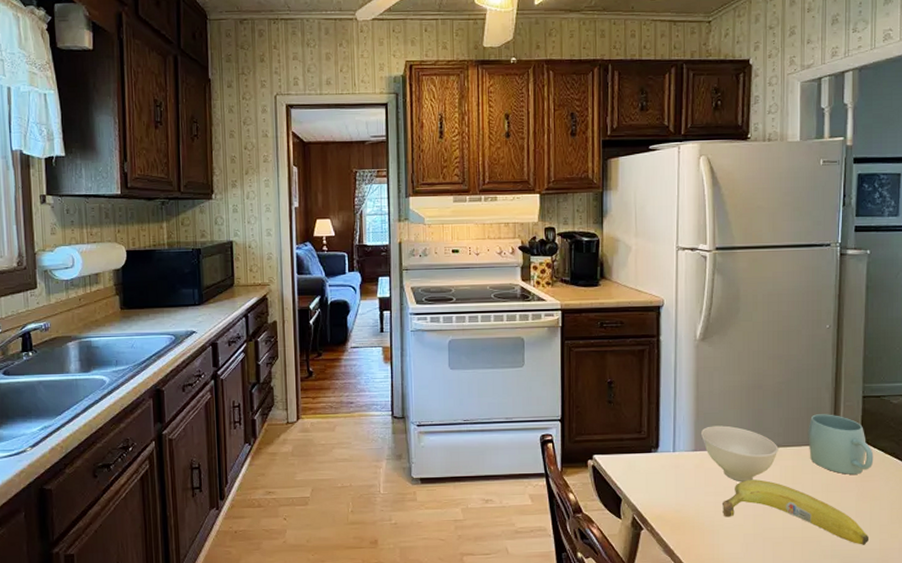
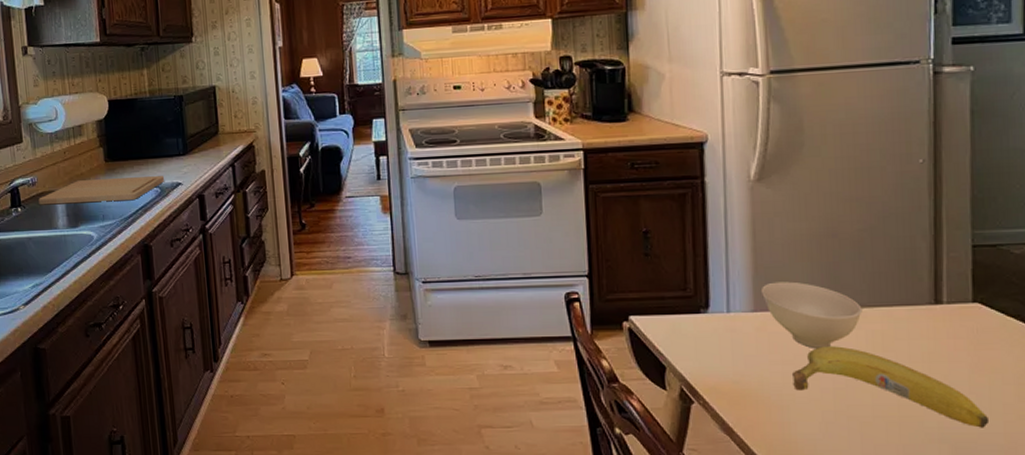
cutting board: none [51,324,180,350] -> present [38,176,165,205]
mug: present [808,414,874,474] -> none [900,267,991,341]

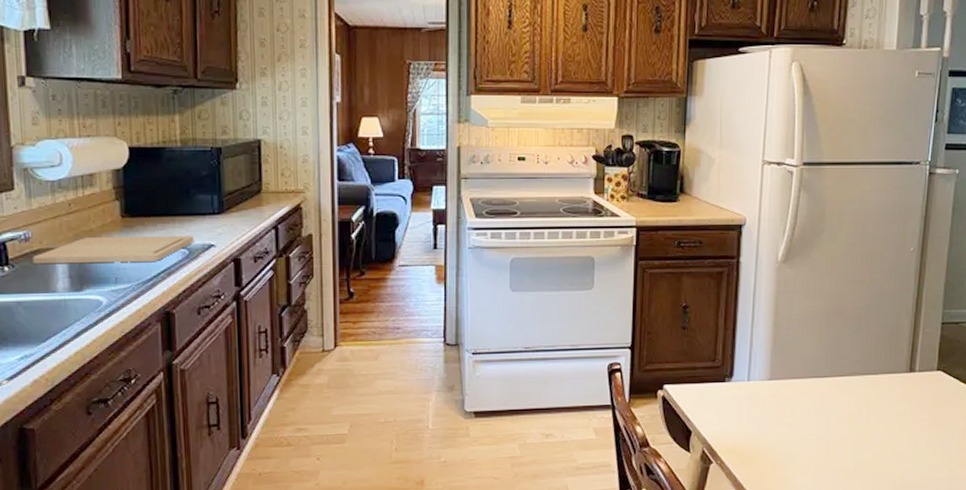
bowl: present [760,281,862,349] -> none [776,353,855,413]
fruit: present [791,346,990,428] -> none [794,409,939,475]

